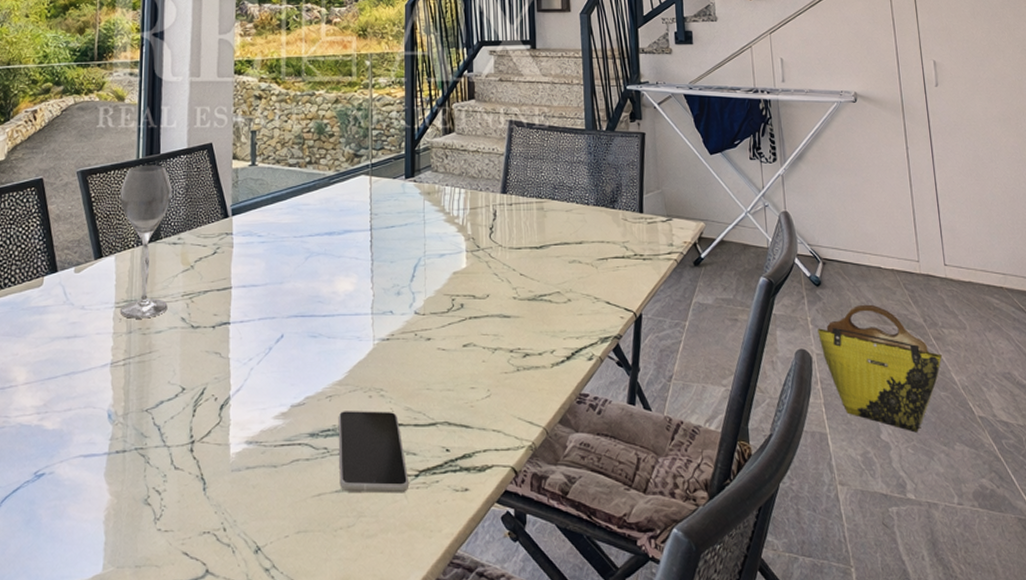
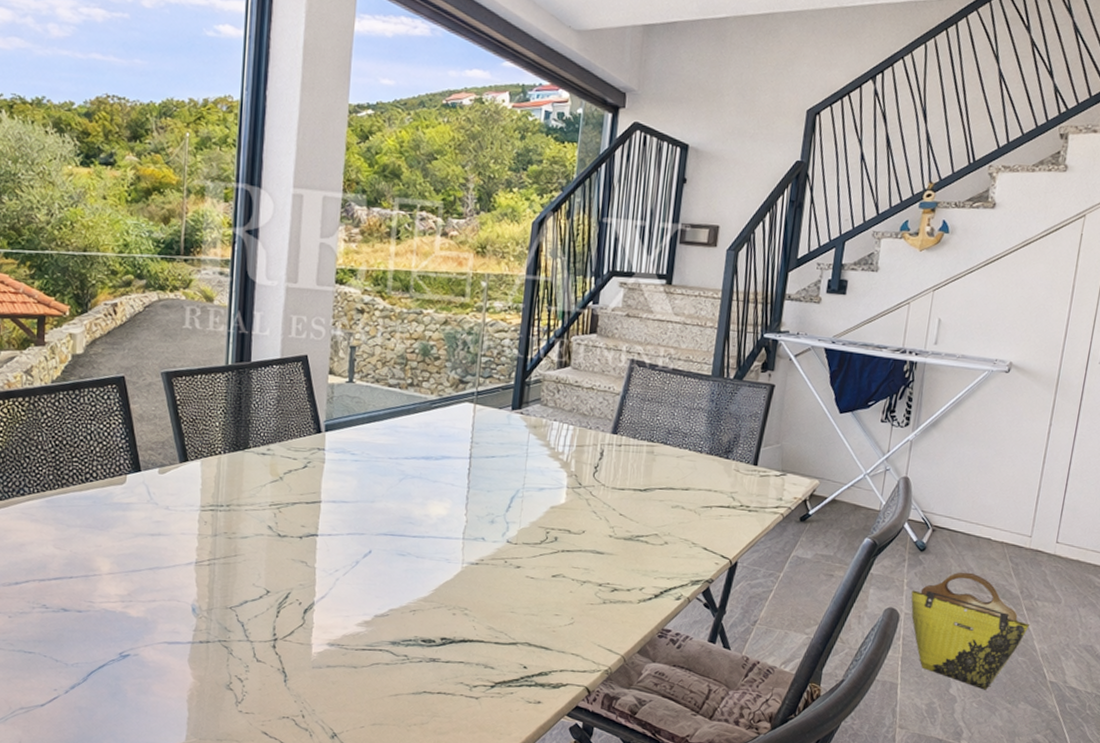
wineglass: present [119,165,173,319] -> none [205,371,263,524]
mobile phone: present [338,411,408,494] -> none [417,624,484,701]

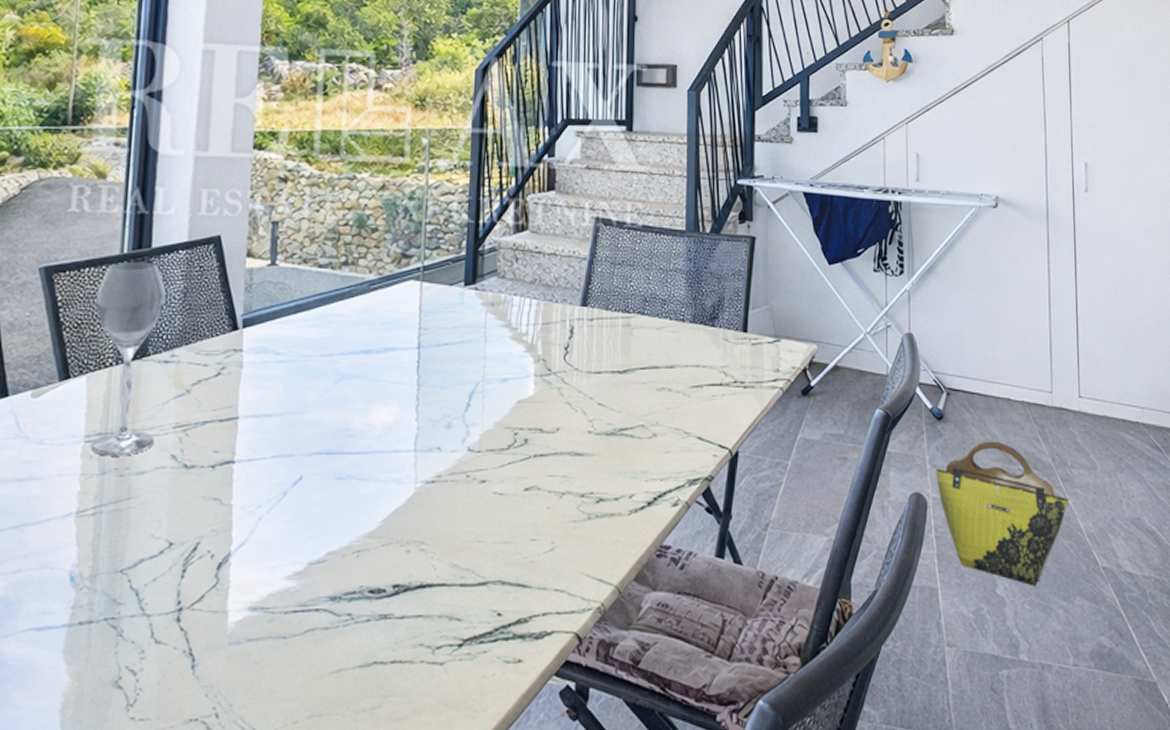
wineglass: none [205,371,263,524] -> present [90,261,167,456]

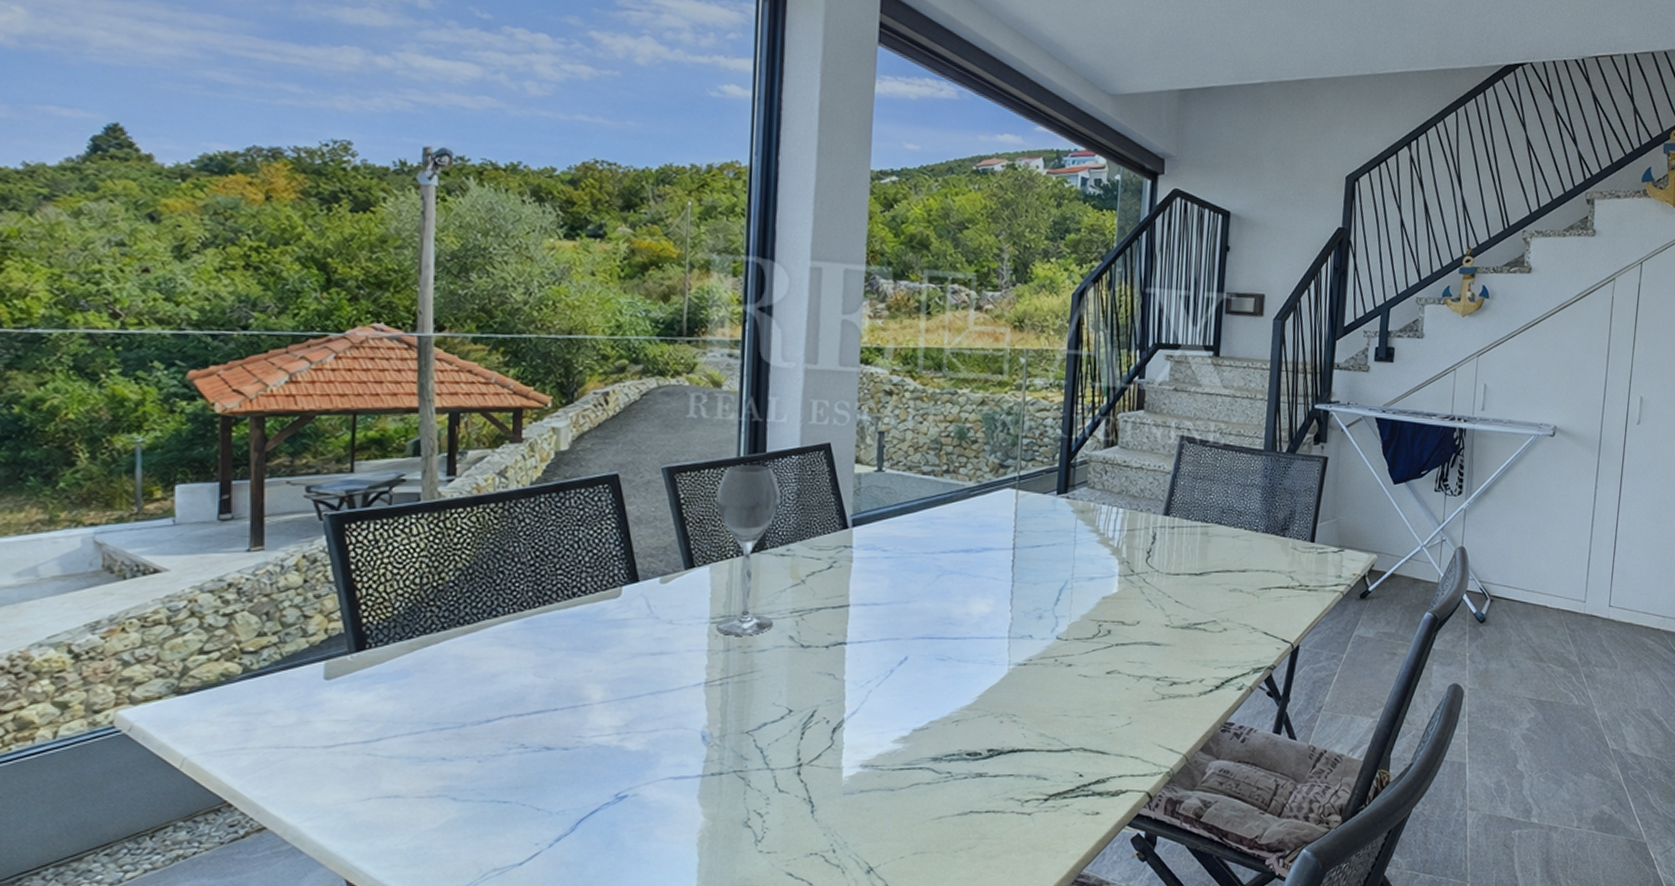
tote bag: present [936,441,1070,586] -> none [1473,642,1590,763]

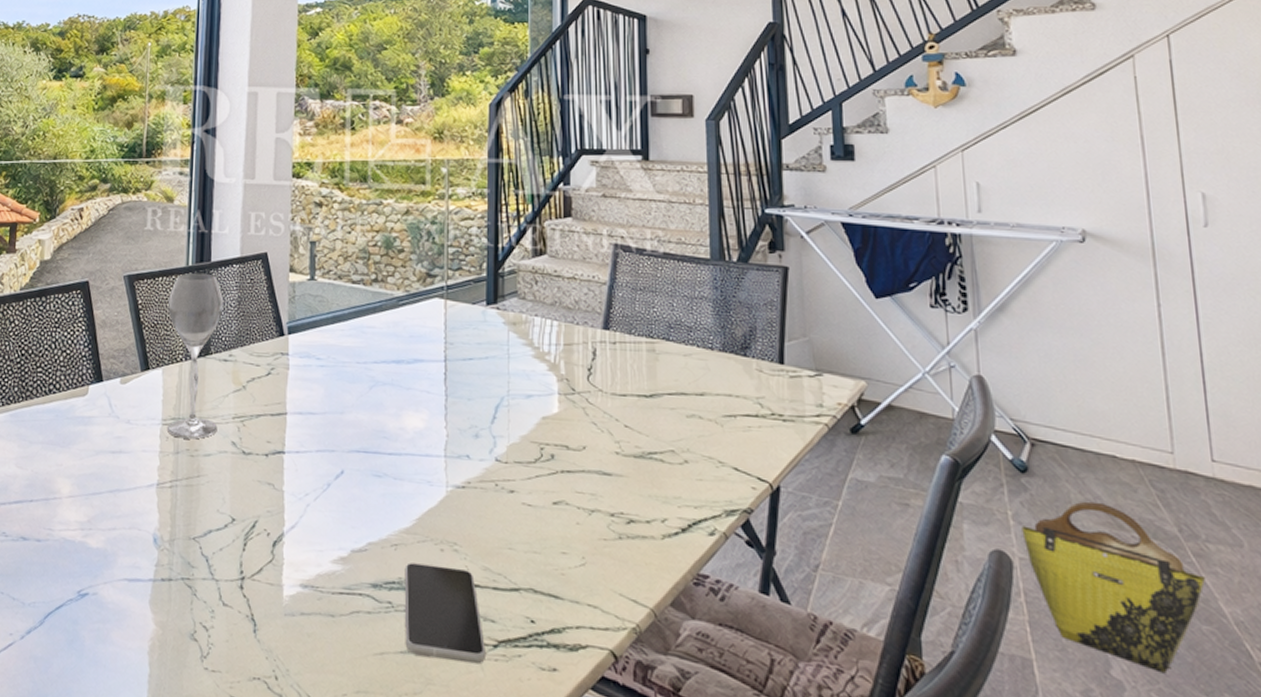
mobile phone: none [962,736,1037,817] -> present [404,563,485,664]
tote bag: none [1473,642,1590,763] -> present [1021,501,1206,674]

